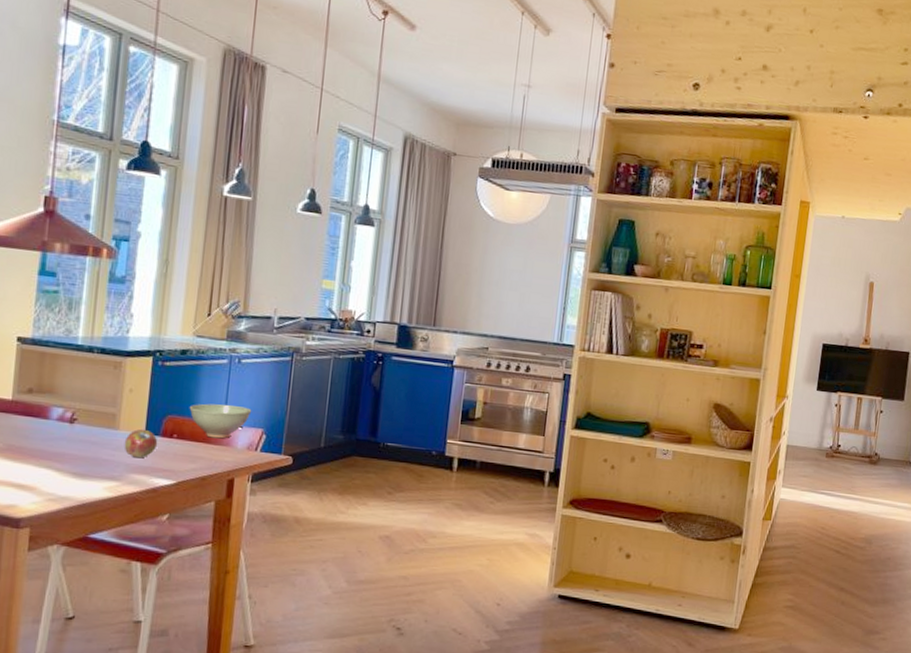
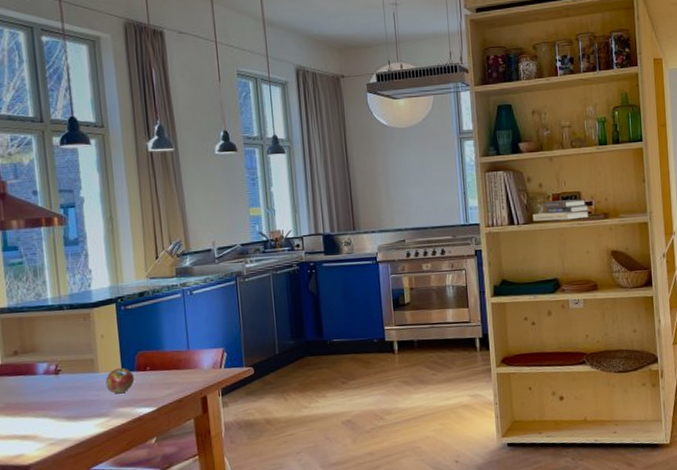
bowl: present [189,403,252,439] -> none [155,332,211,365]
books: none [634,335,698,362] -> present [532,199,589,222]

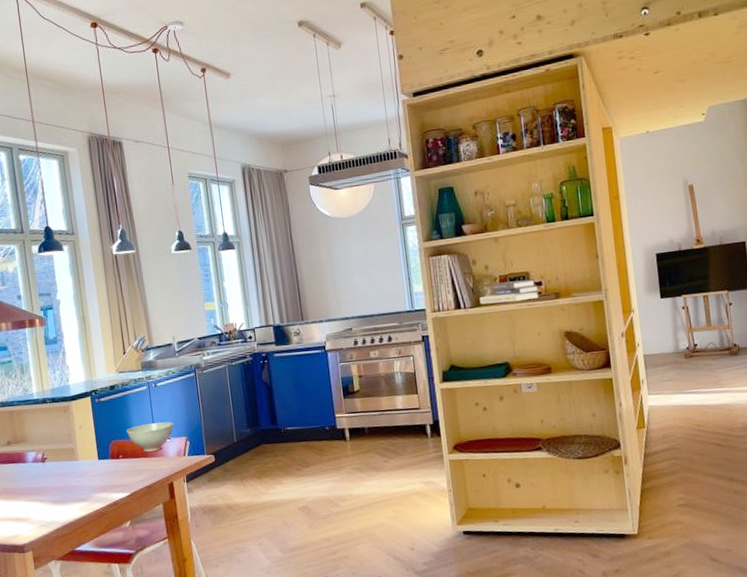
fruit: present [105,367,135,394] -> none [84,455,110,480]
bowl: none [155,332,211,365] -> present [126,421,174,453]

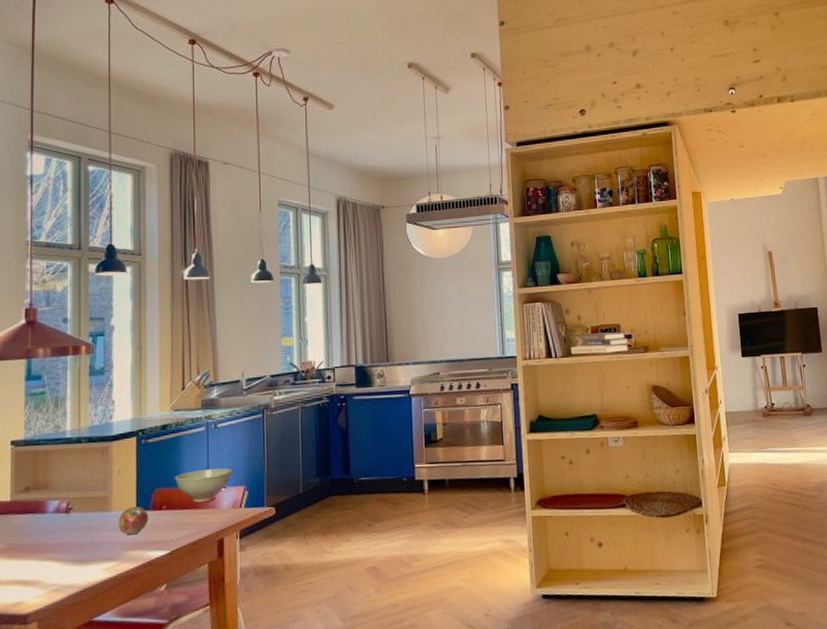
fruit: none [84,455,110,480] -> present [118,506,149,535]

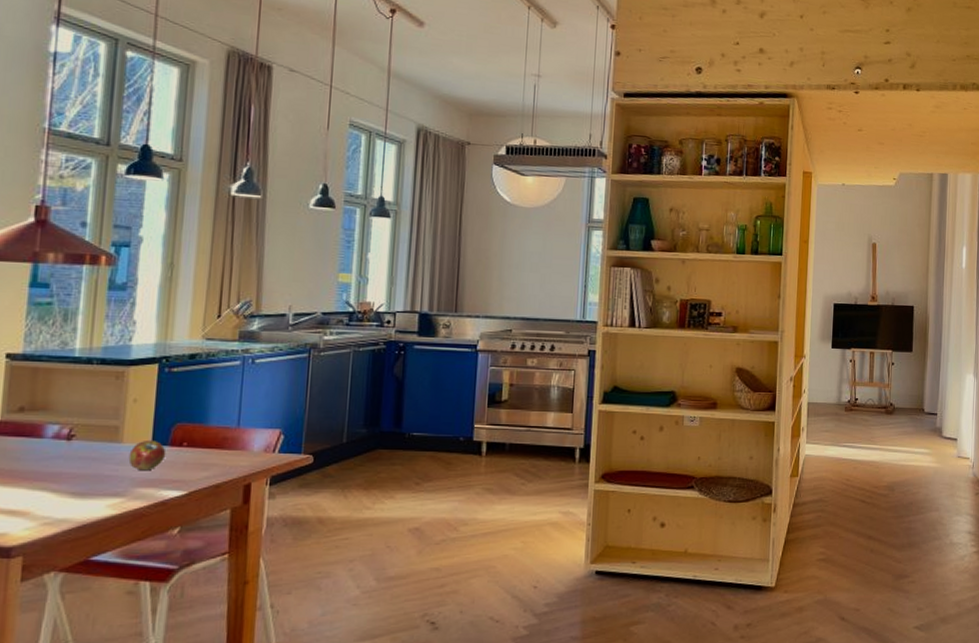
bowl: present [174,468,233,503] -> none [200,406,268,443]
books: present [571,331,629,355] -> none [656,306,718,330]

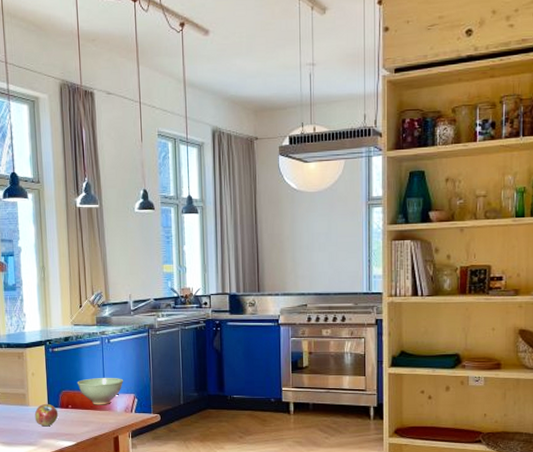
bowl: none [200,406,268,443] -> present [77,377,124,405]

